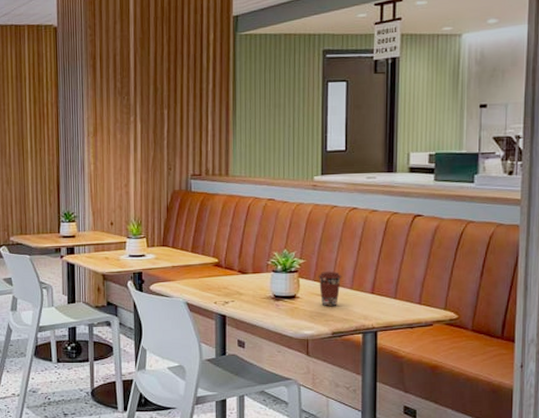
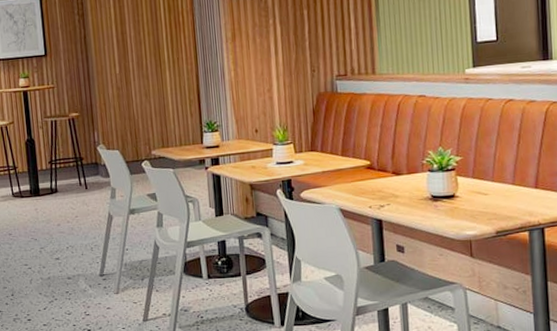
coffee cup: present [318,271,342,306] -> none [477,167,503,204]

